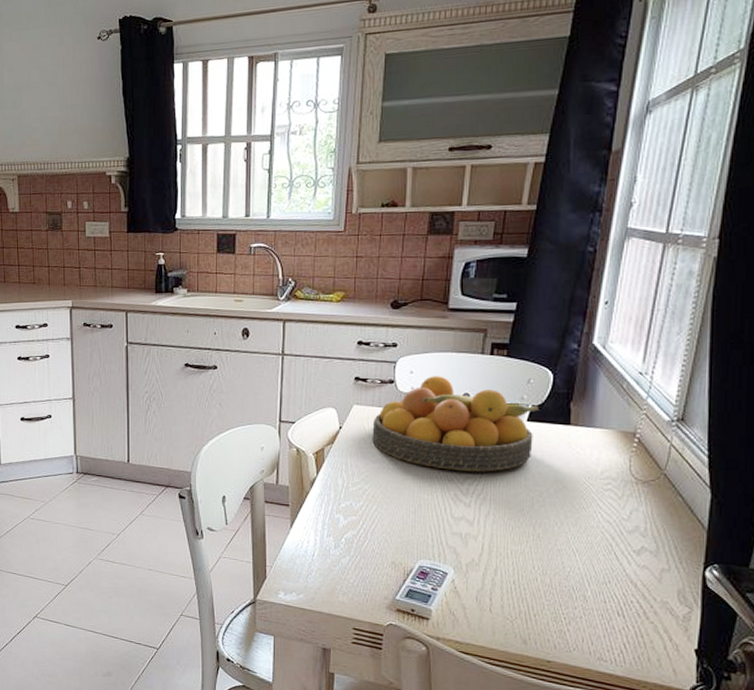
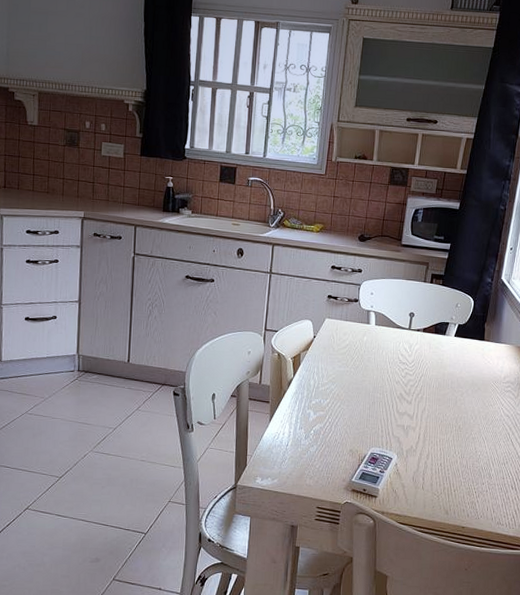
fruit bowl: present [372,376,540,472] -> none [339,297,464,376]

